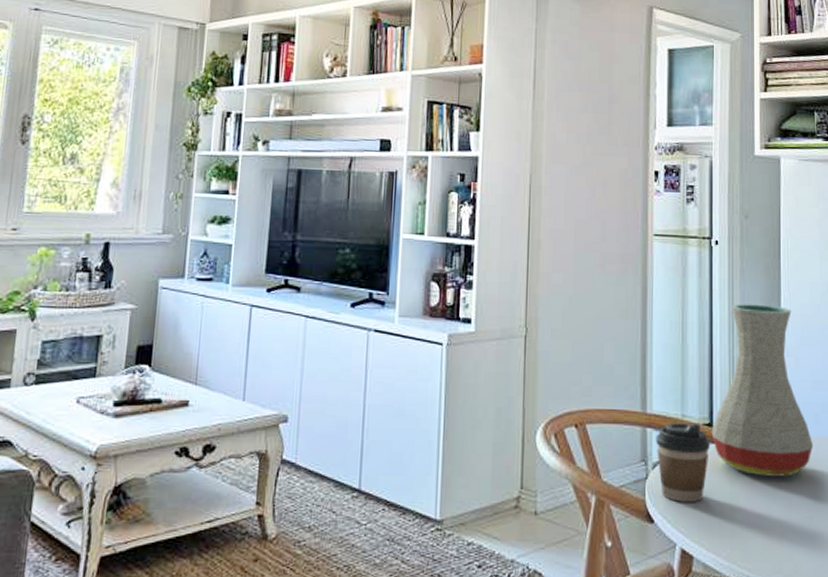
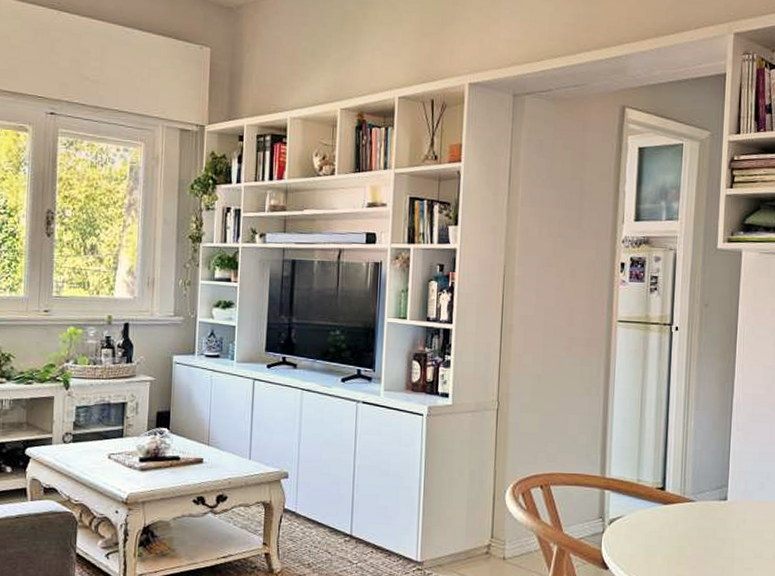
coffee cup: present [655,422,710,503] -> none [612,486,662,554]
vase: present [711,304,814,477] -> none [663,384,757,534]

